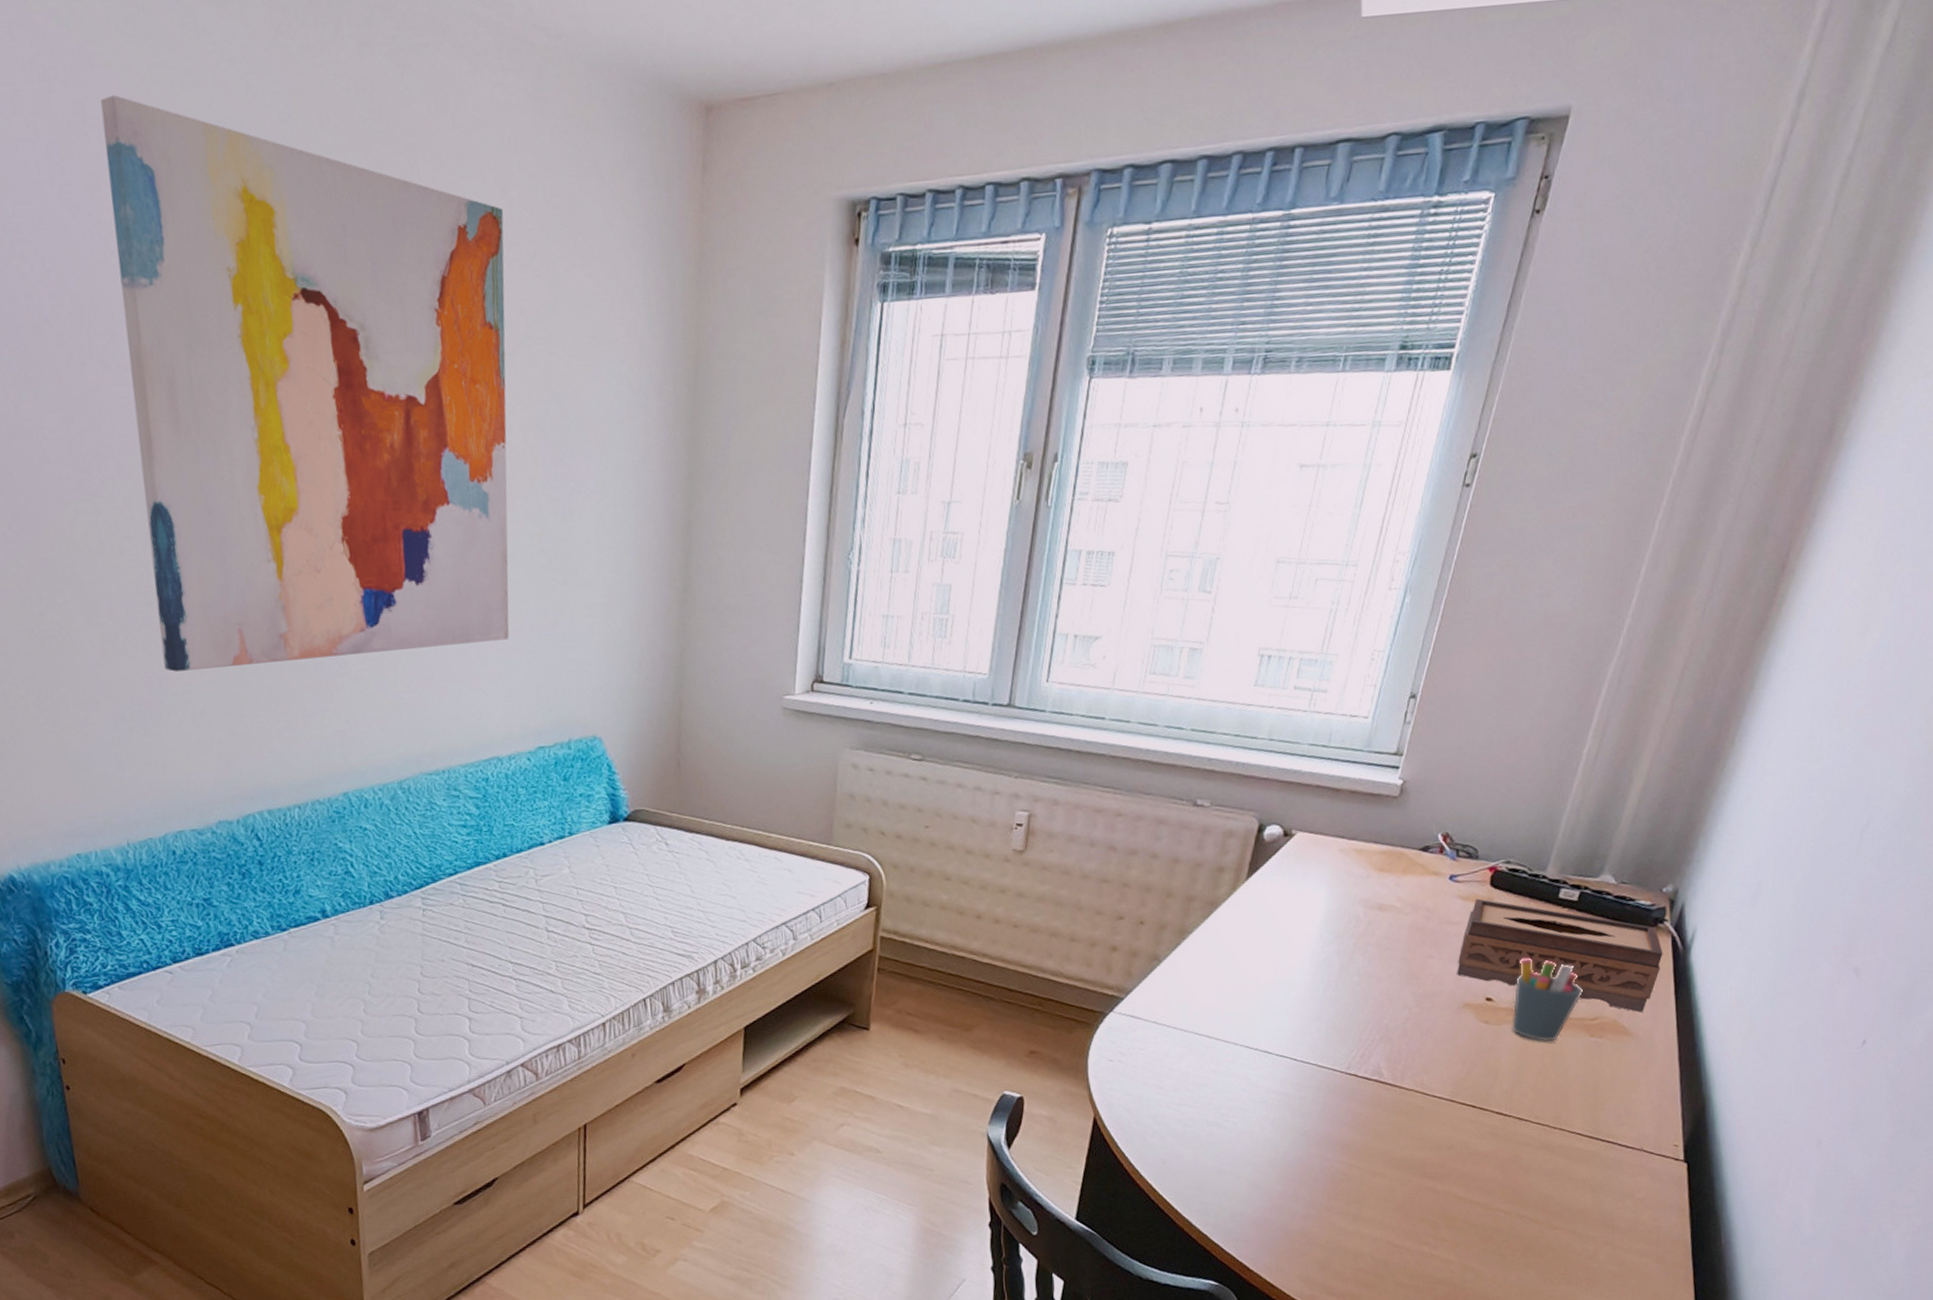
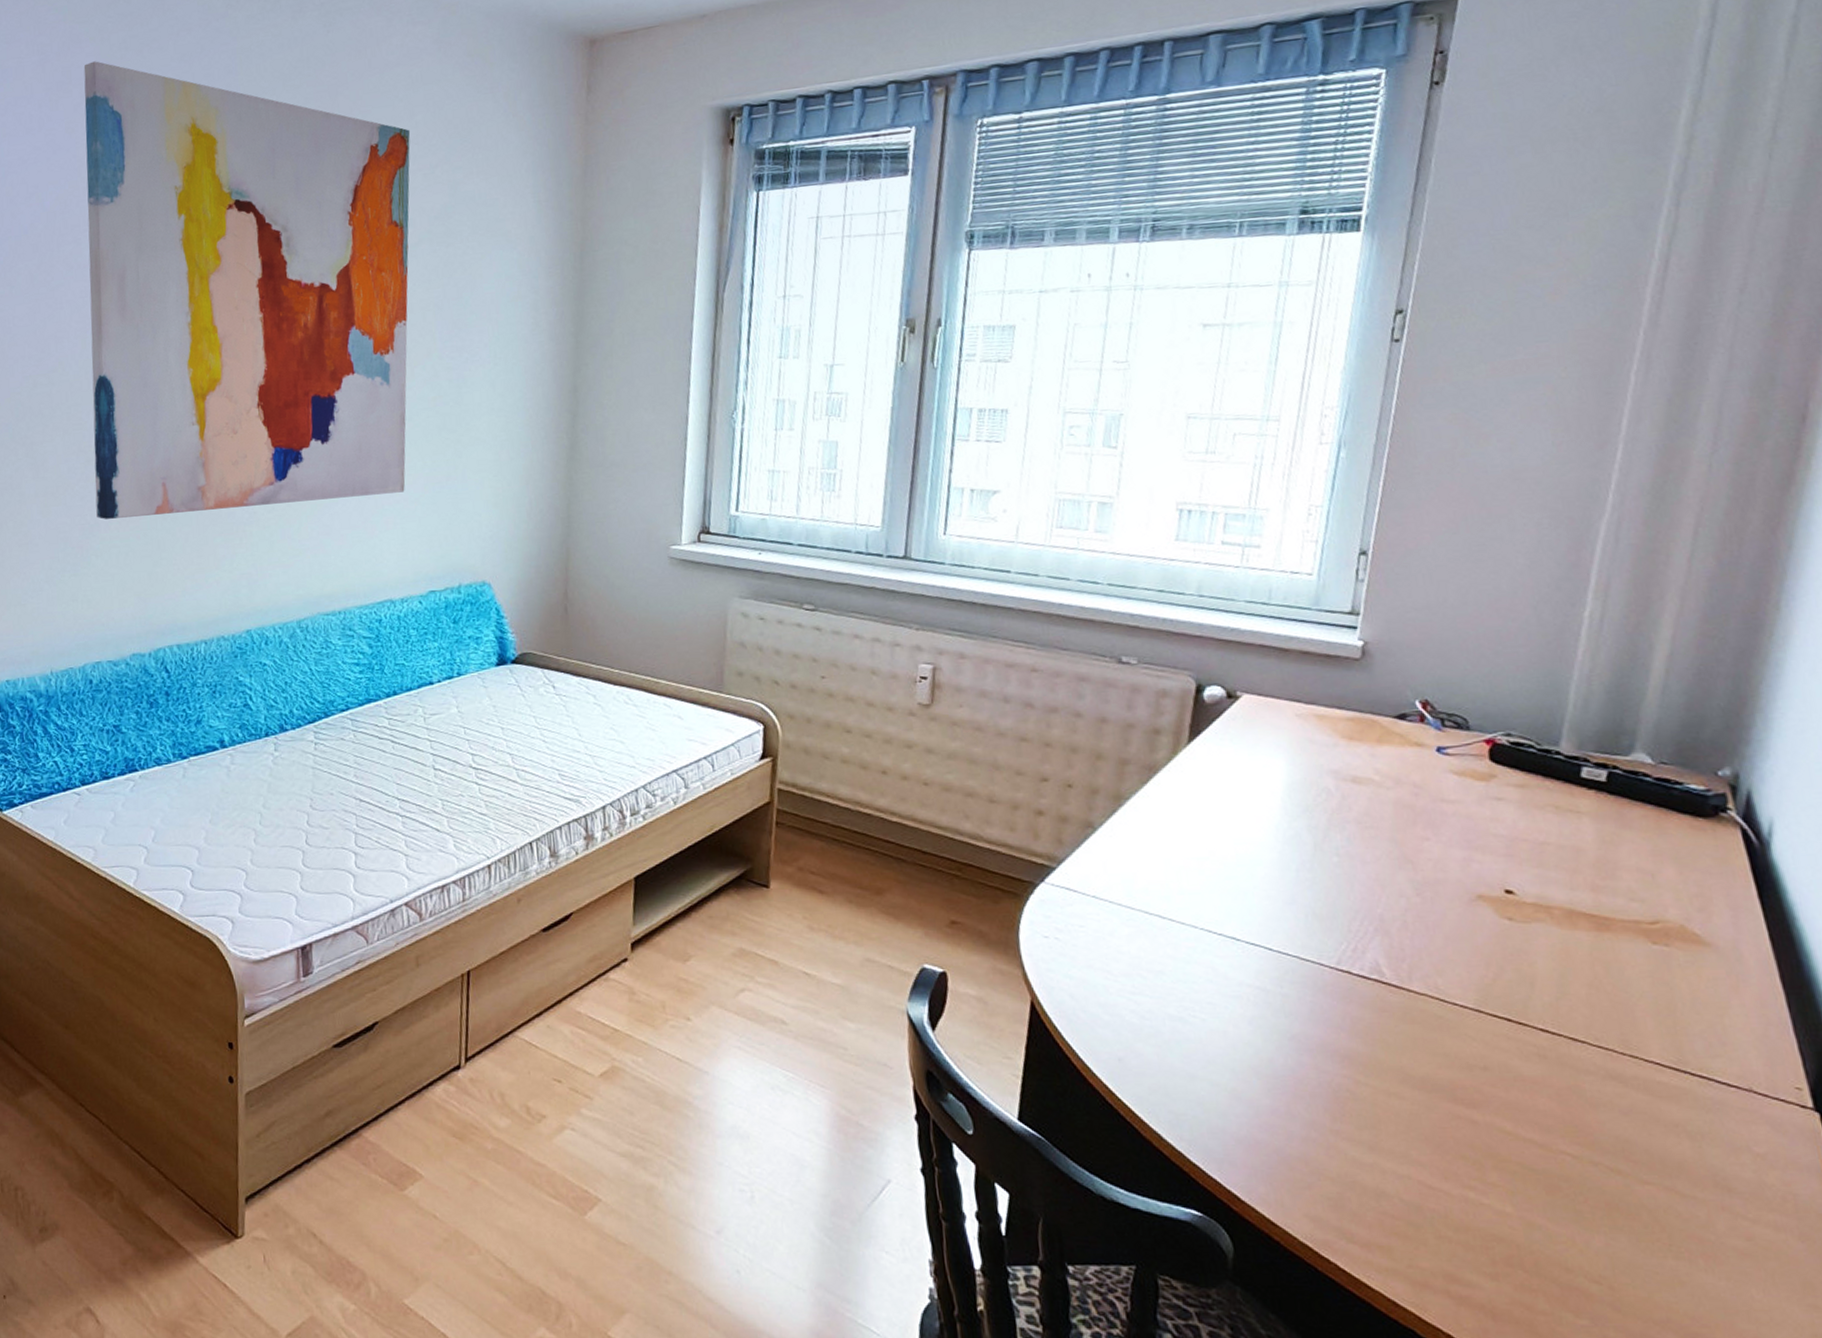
tissue box: present [1457,898,1663,1013] -> none [1461,774,1734,918]
pen holder: present [1512,957,1583,1043] -> none [1541,845,1632,947]

